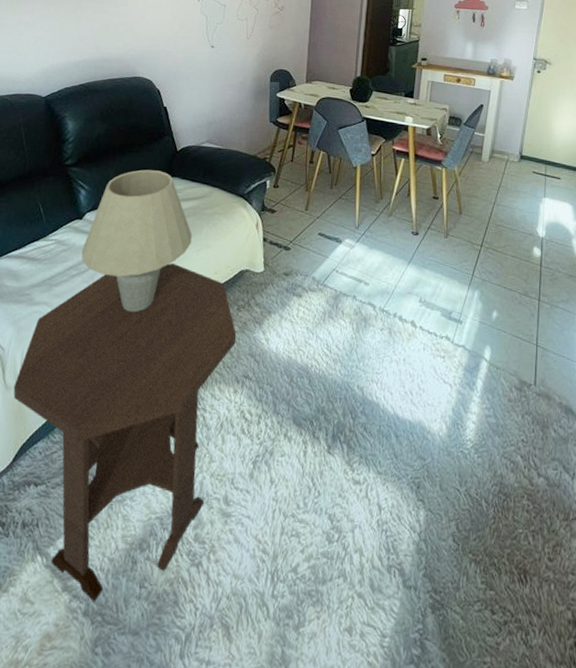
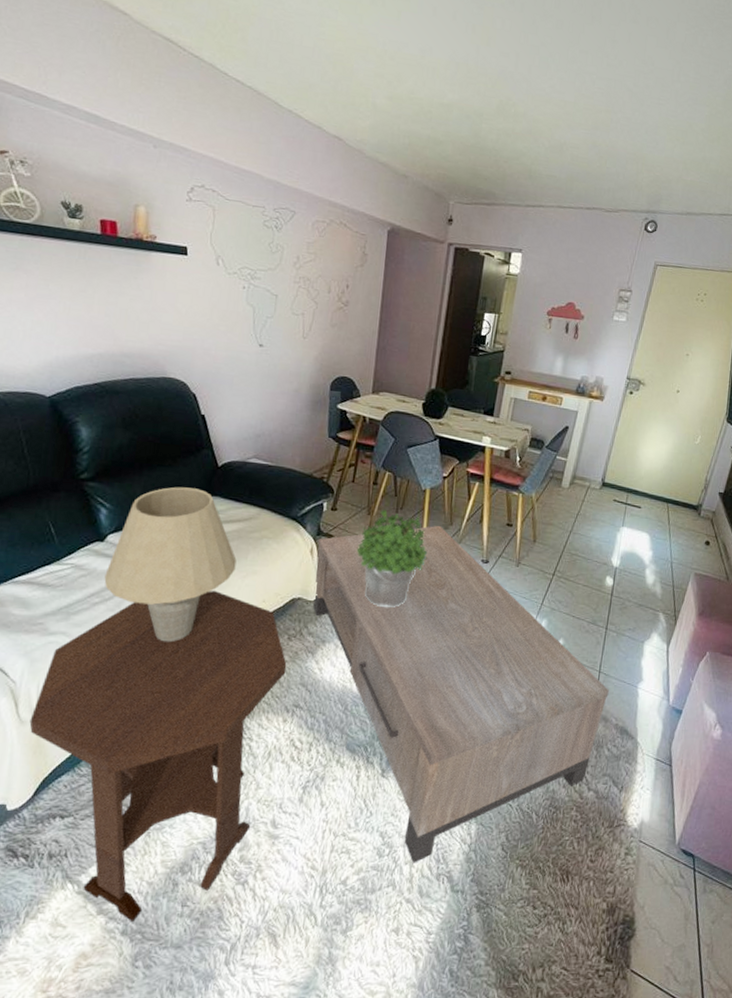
coffee table: none [259,199,549,552] -> present [313,525,609,863]
potted plant: none [297,185,361,280] -> present [356,509,428,608]

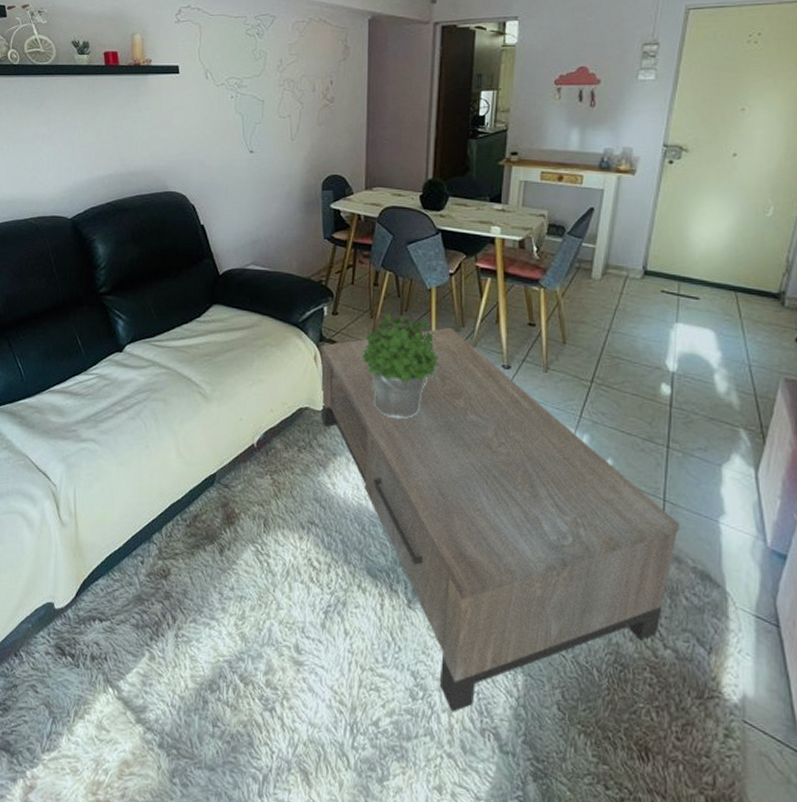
side table: present [29,590,287,923] -> none [69,399,299,736]
table lamp: present [104,486,237,643] -> none [125,297,242,452]

